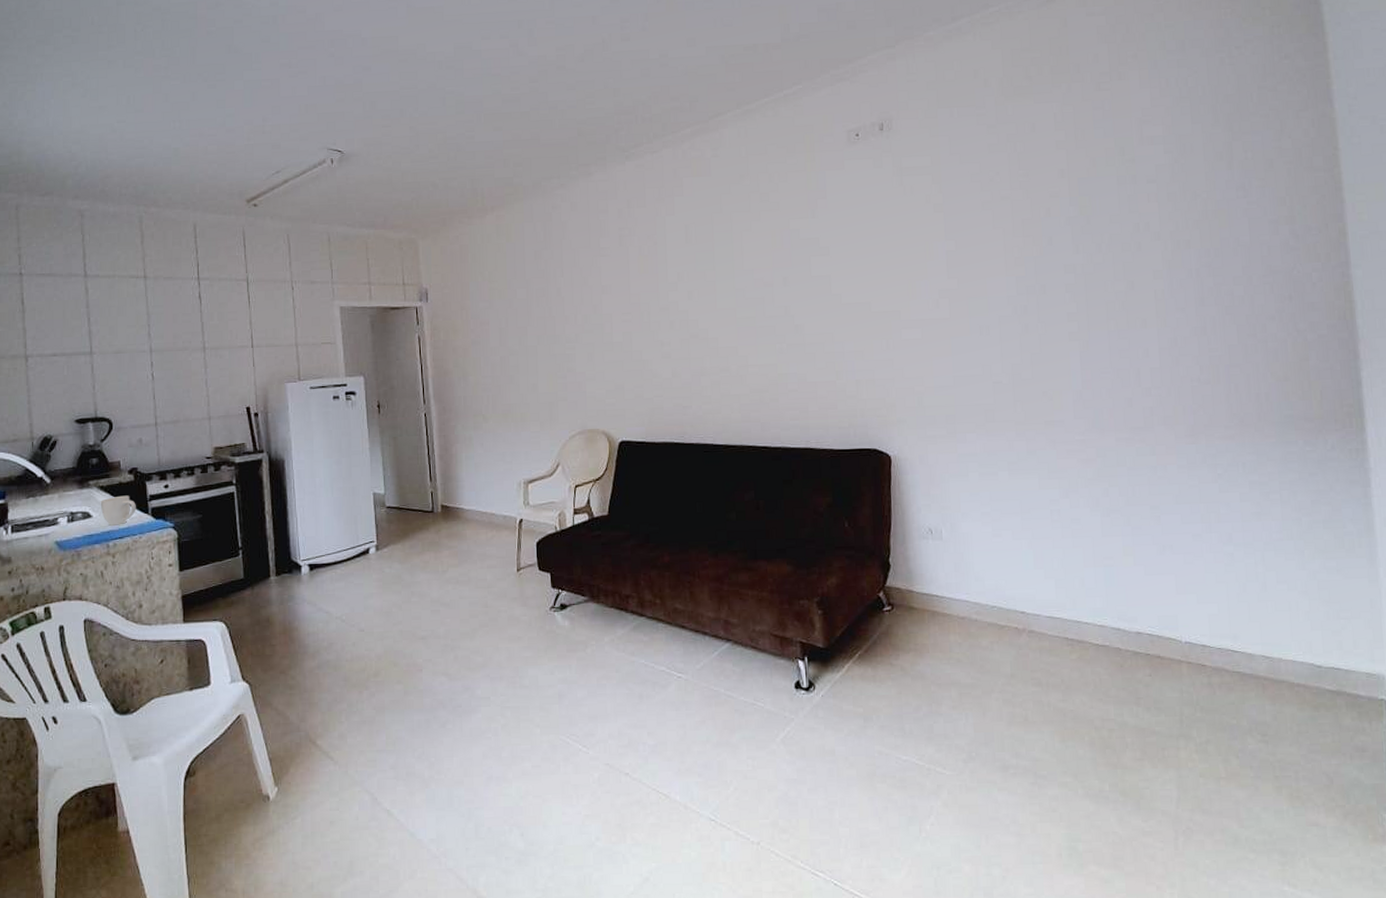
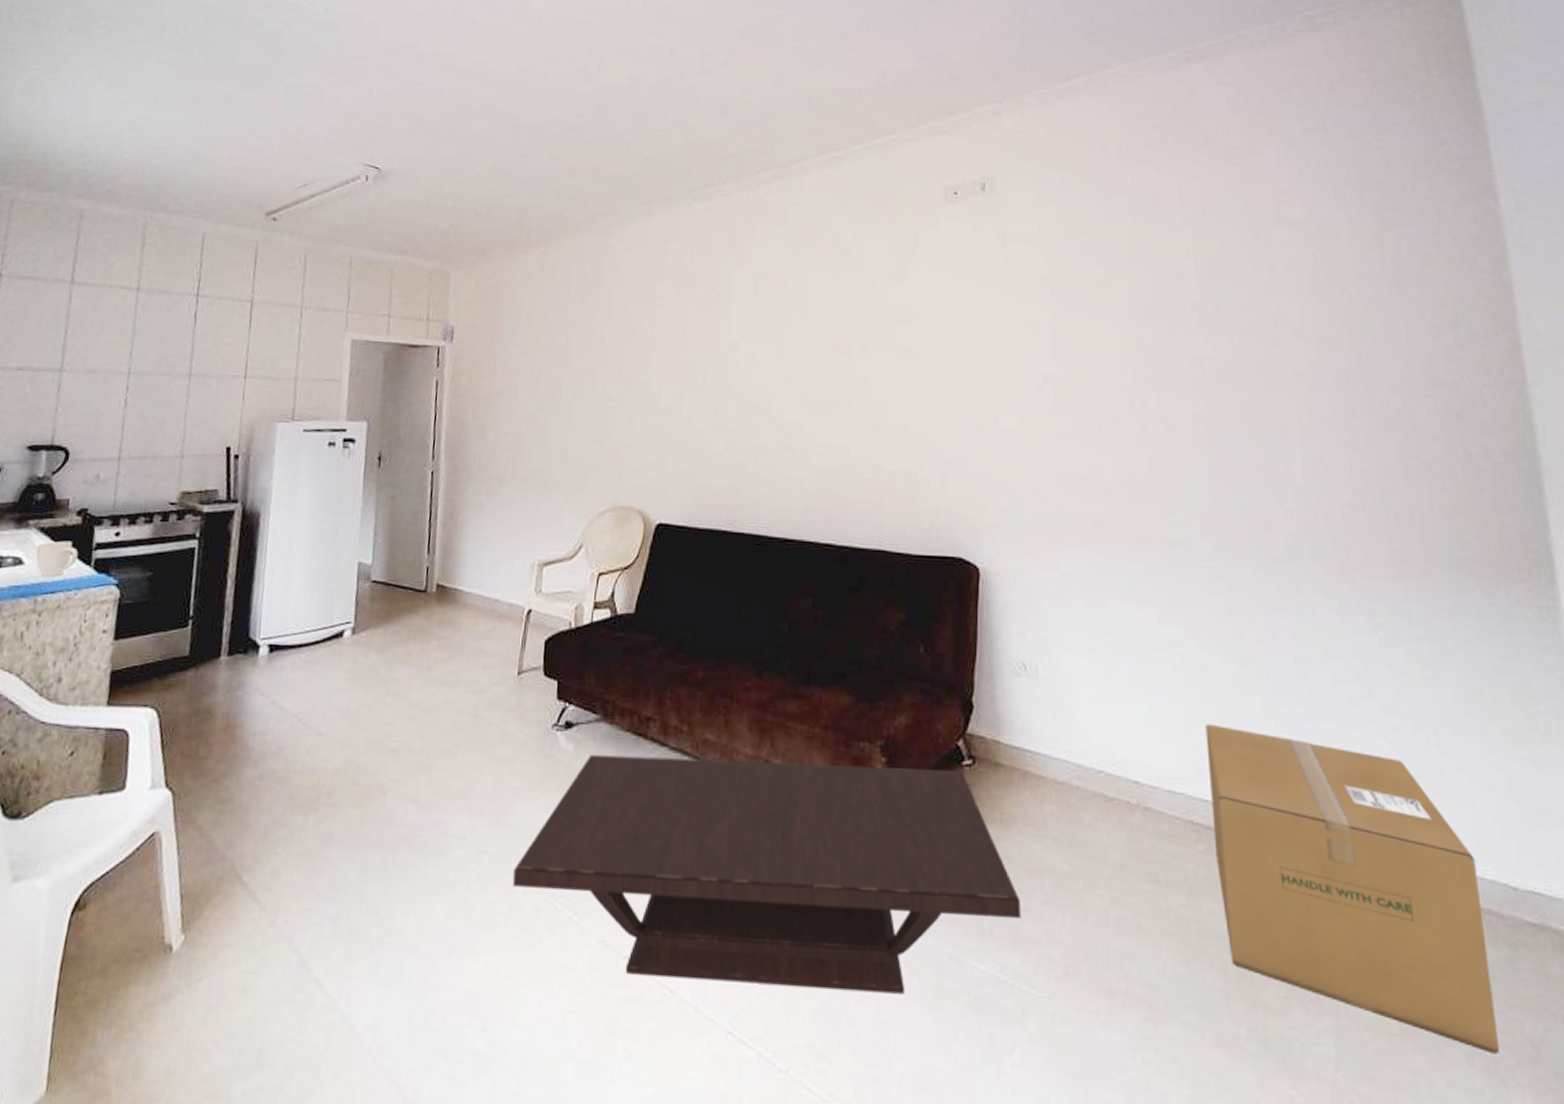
coffee table: none [531,615,934,786] -> present [512,754,1022,995]
box: none [1077,563,1301,785] -> present [1205,723,1499,1054]

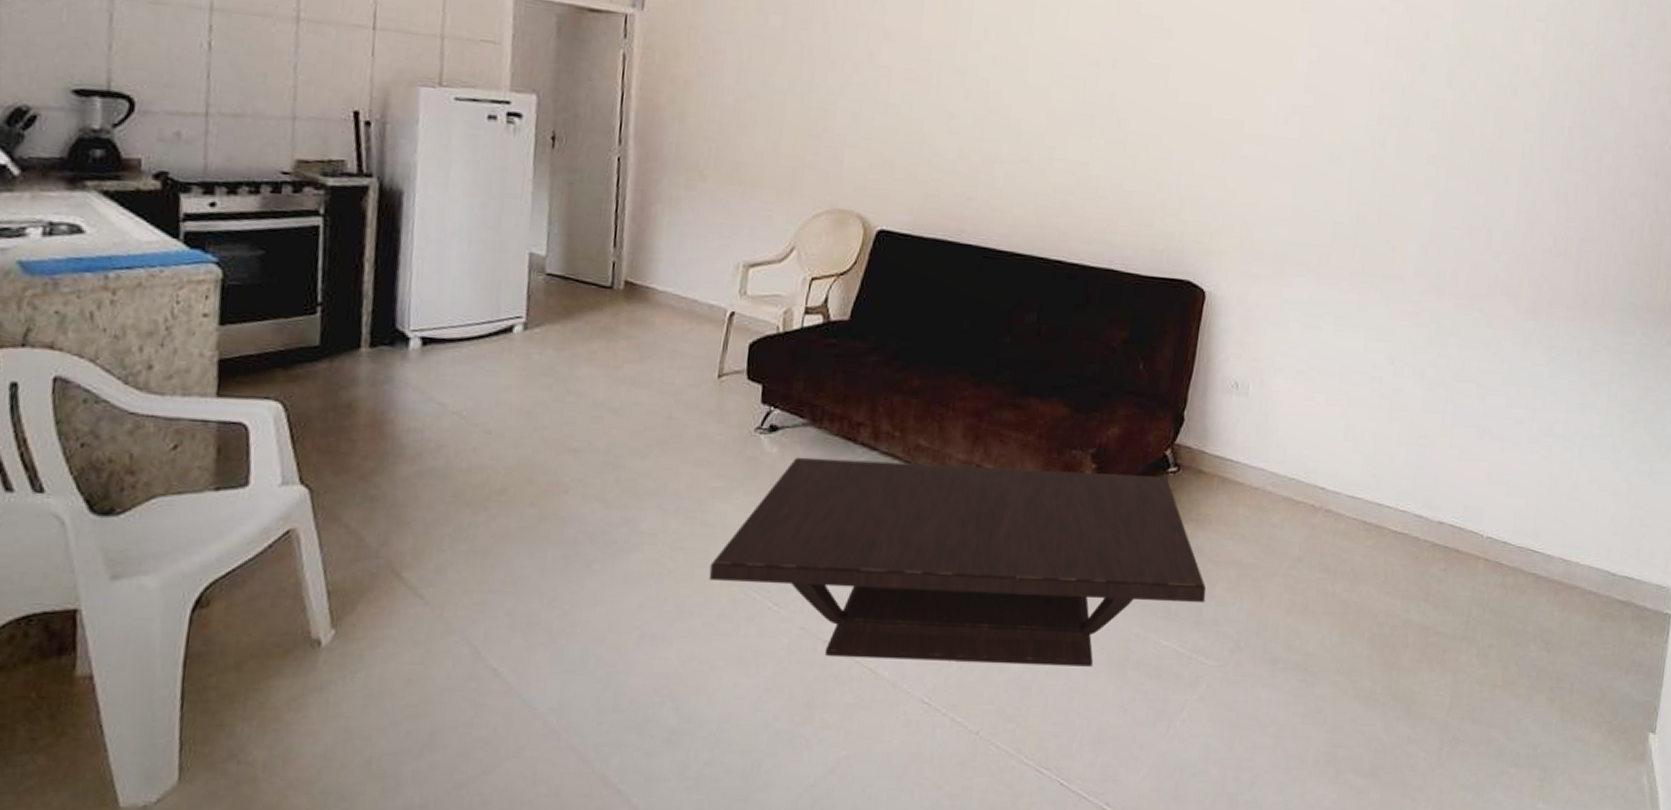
mug: present [36,541,78,578] -> none [100,208,160,251]
box: present [1205,723,1499,1054] -> none [1379,439,1589,698]

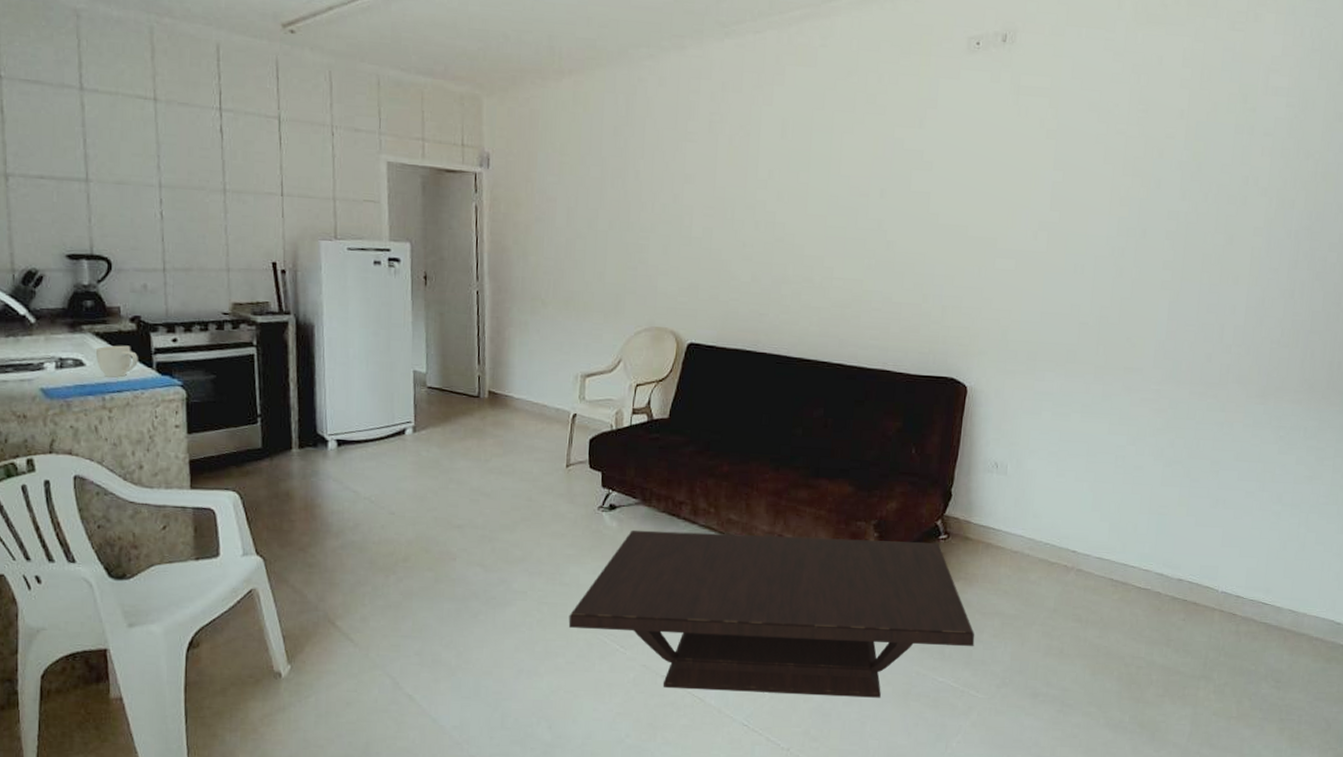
mug: none [100,208,160,251] -> present [95,345,138,379]

